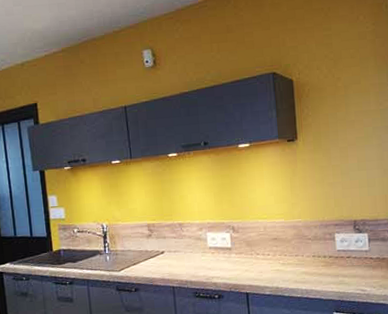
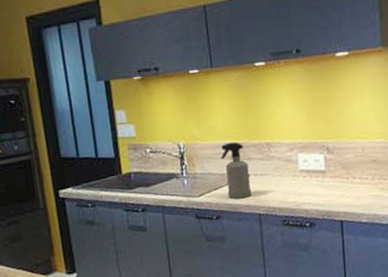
spray bottle: none [139,222,166,273] -> present [221,142,252,199]

